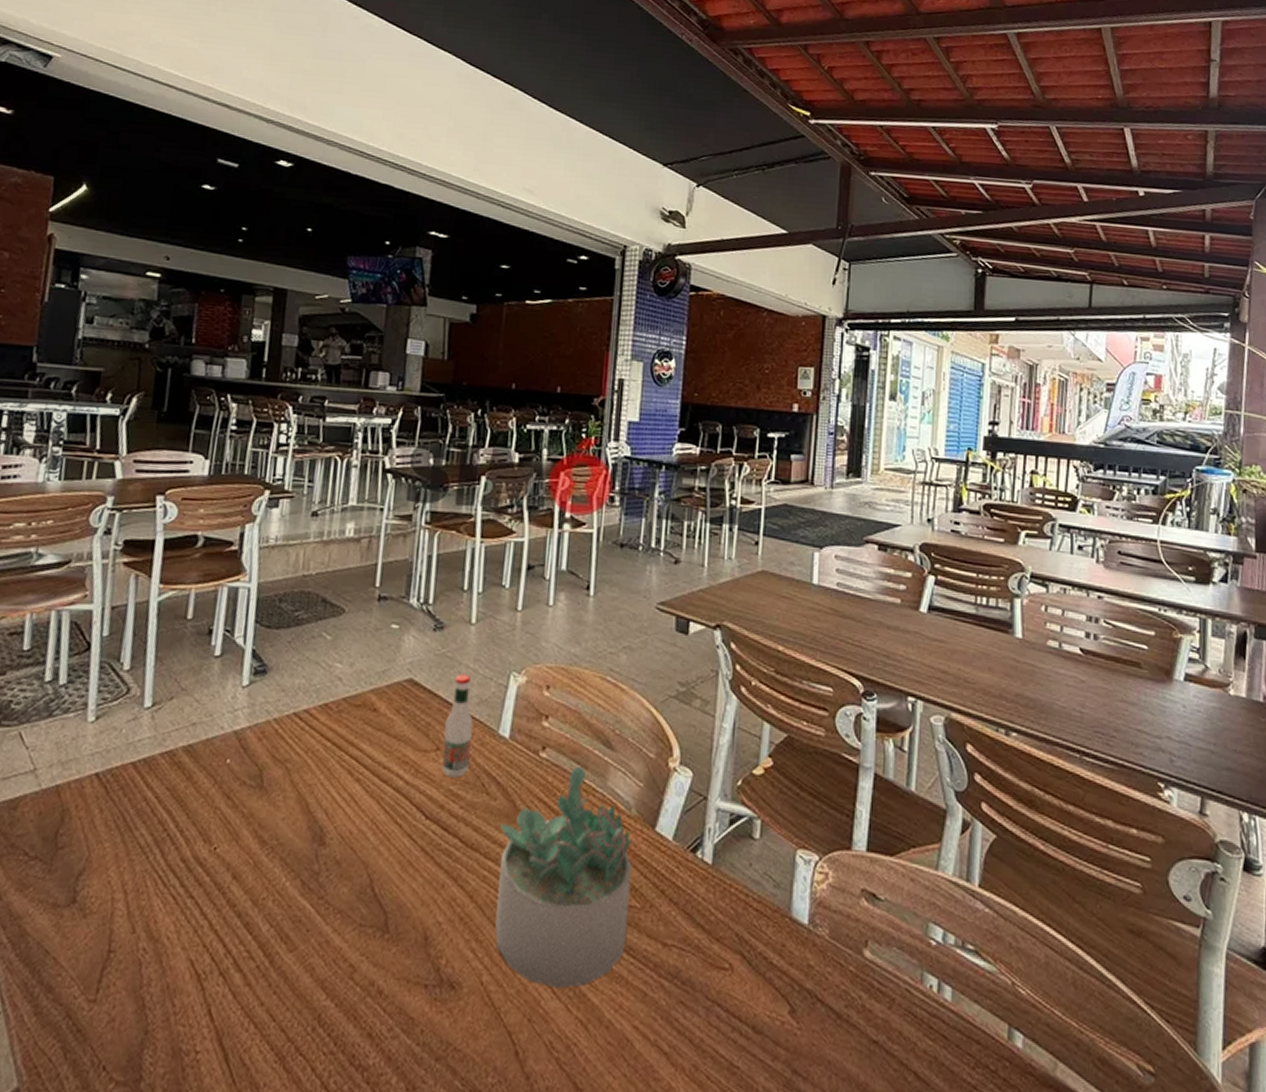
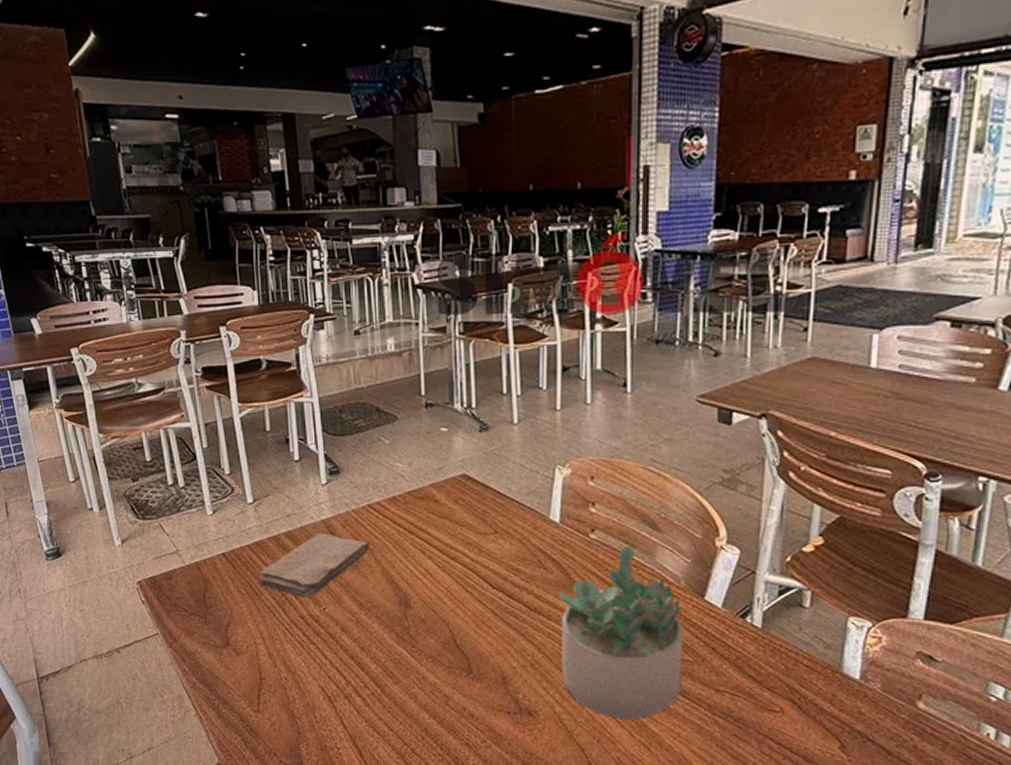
washcloth: none [135,747,288,833] -> present [258,532,370,597]
tabasco sauce: present [441,674,473,778] -> none [500,468,526,556]

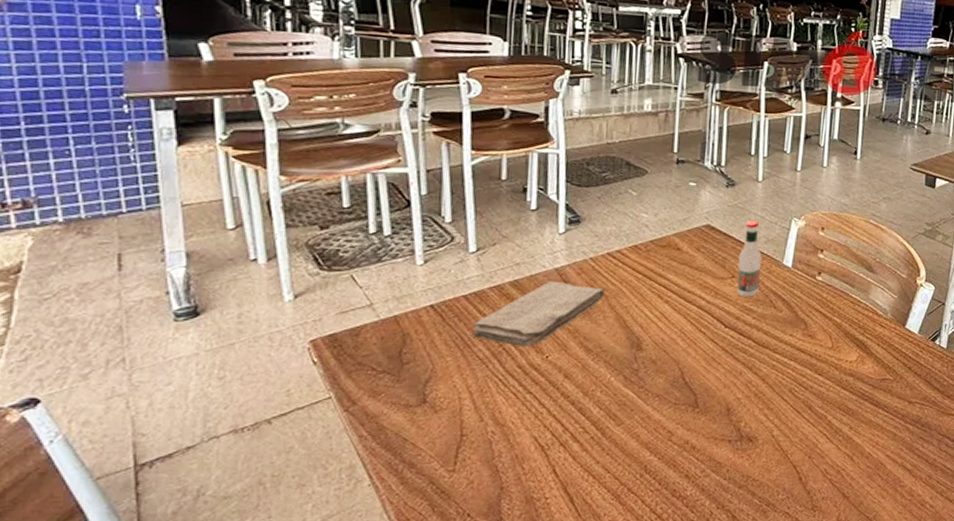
tabasco sauce: none [500,468,526,556] -> present [736,220,762,297]
succulent plant: present [559,545,683,720] -> none [782,285,887,436]

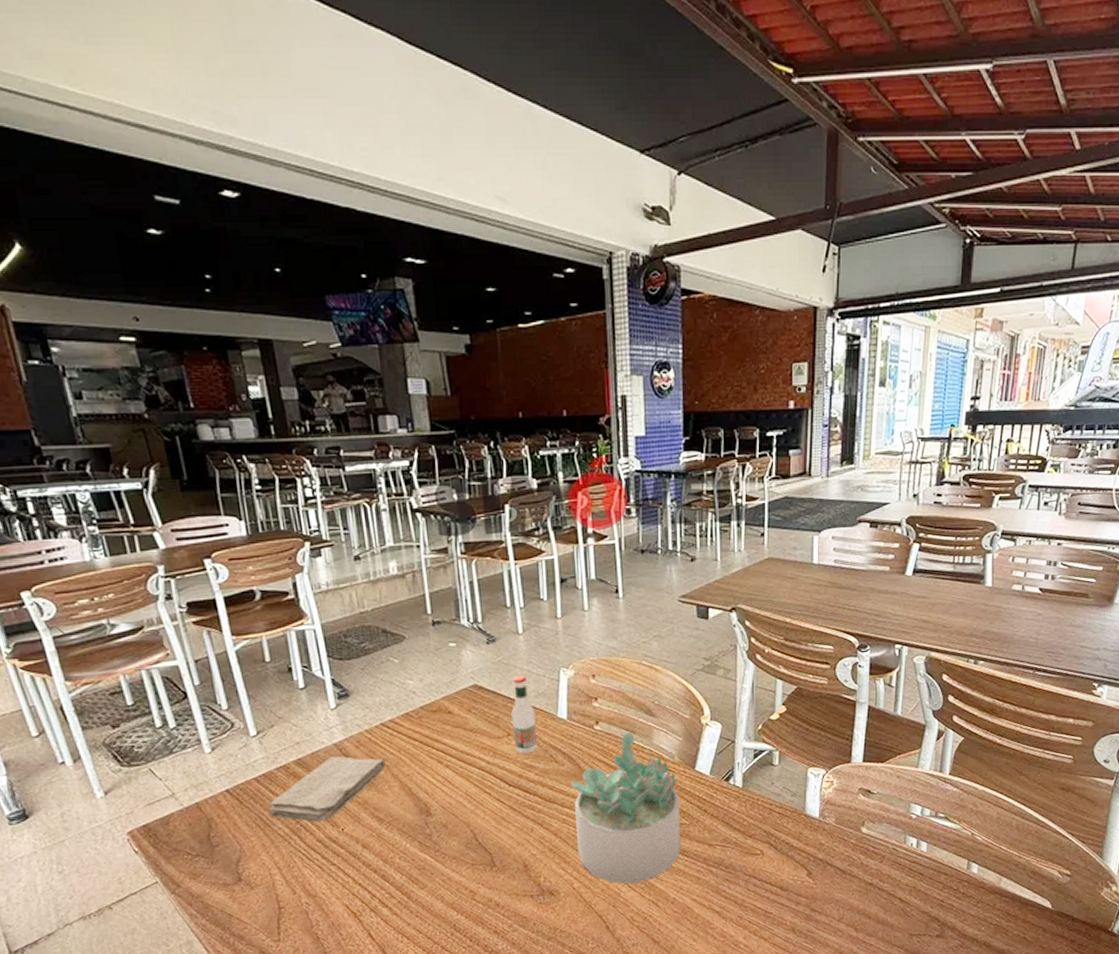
succulent plant: none [782,285,887,436] -> present [571,731,681,884]

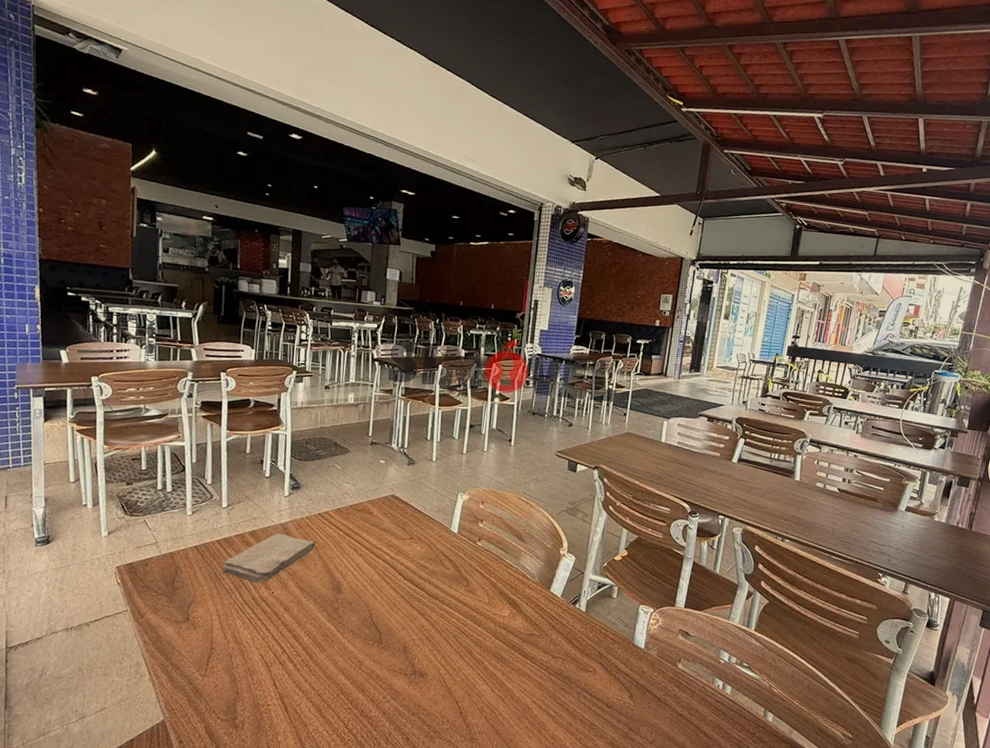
tabasco sauce: present [511,675,538,754] -> none [414,492,434,556]
succulent plant: present [571,731,681,884] -> none [448,551,535,679]

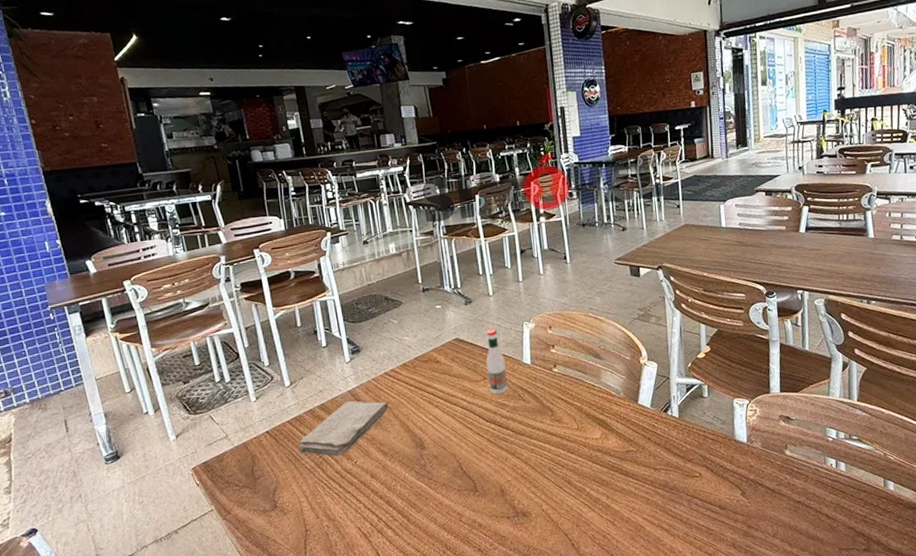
tabasco sauce: none [414,492,434,556] -> present [486,328,508,395]

